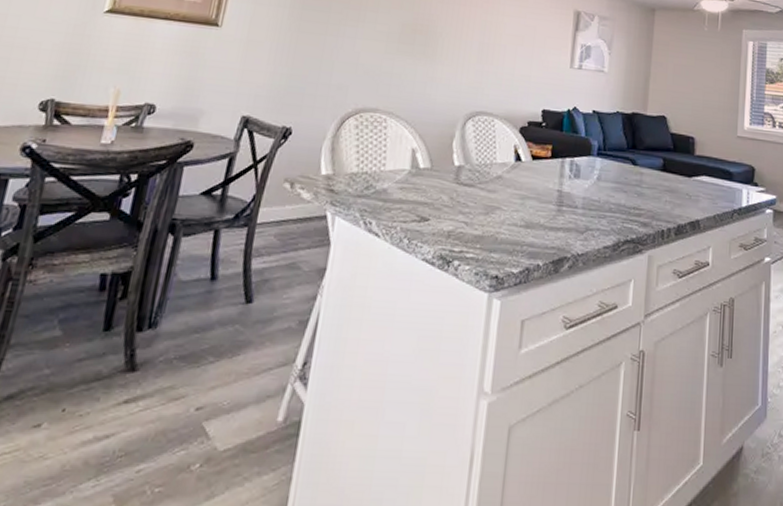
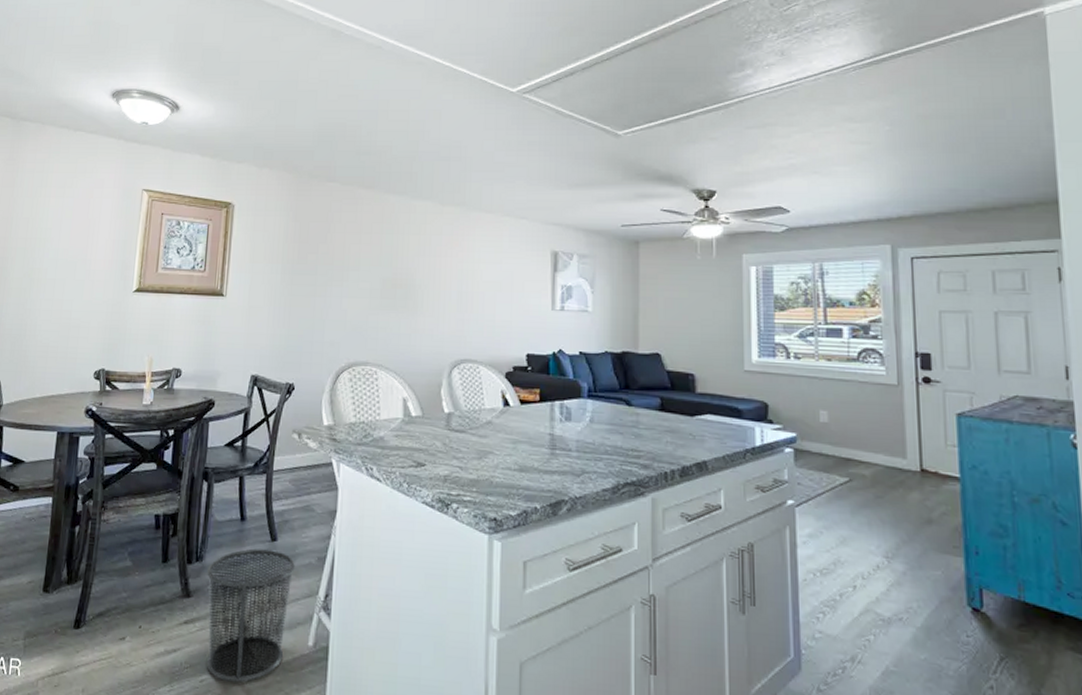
waste bin: none [147,312,272,470] -> present [206,548,295,682]

